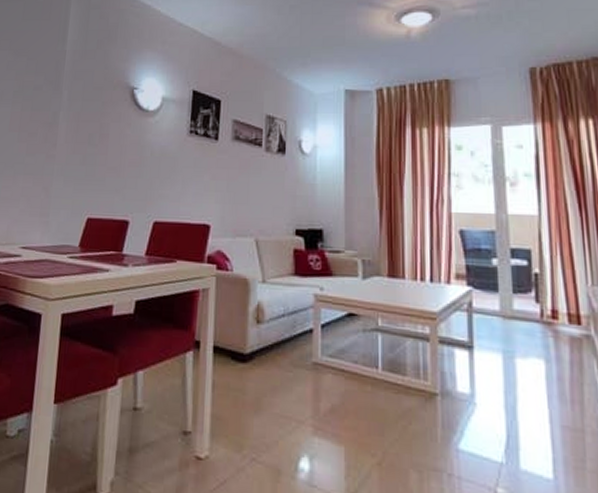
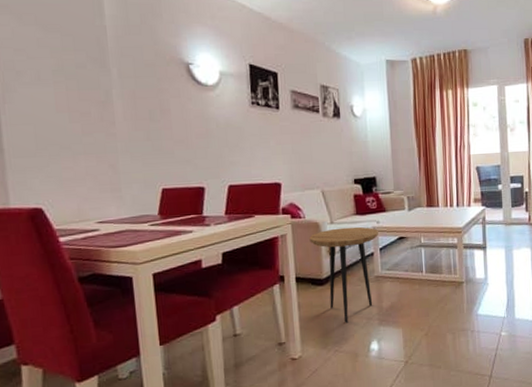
side table: none [235,289,321,422] -> present [309,226,378,323]

